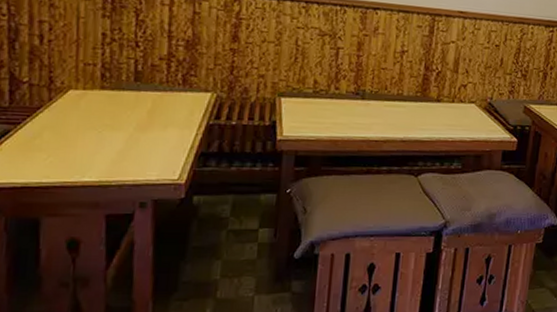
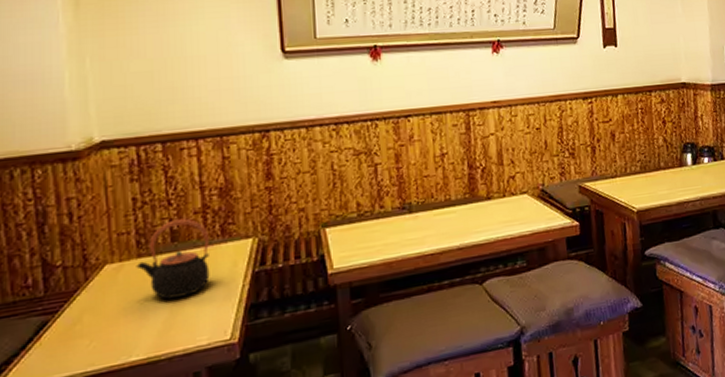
teapot: none [98,61,172,134] -> present [136,218,210,300]

